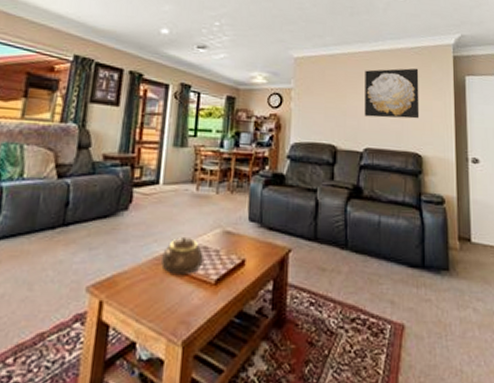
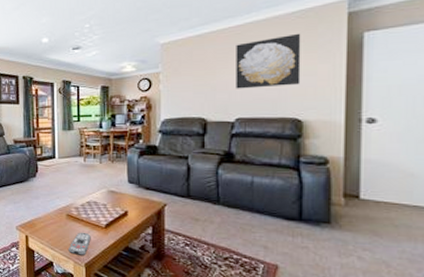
teapot: present [161,236,203,274] -> none [64,194,94,221]
remote control: none [161,292,195,328] -> present [68,232,91,255]

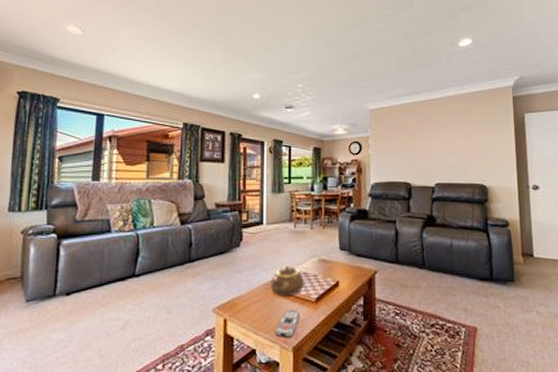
teapot: none [64,194,94,221] -> present [271,265,304,295]
wall art: present [236,33,301,89] -> none [433,110,484,156]

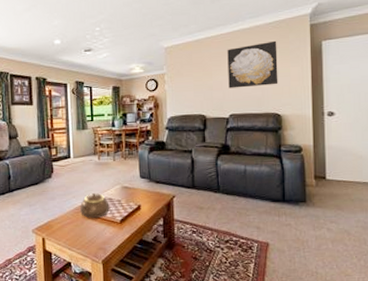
remote control: present [274,309,300,338] -> none [86,229,107,253]
wall art: none [433,110,484,156] -> present [227,40,278,88]

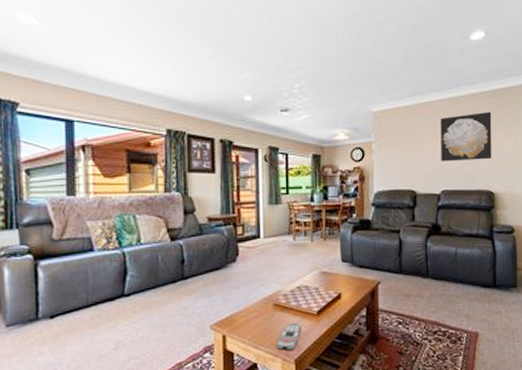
teapot: present [80,192,110,218] -> none [270,279,305,310]
remote control: none [86,229,107,253] -> present [276,322,302,351]

